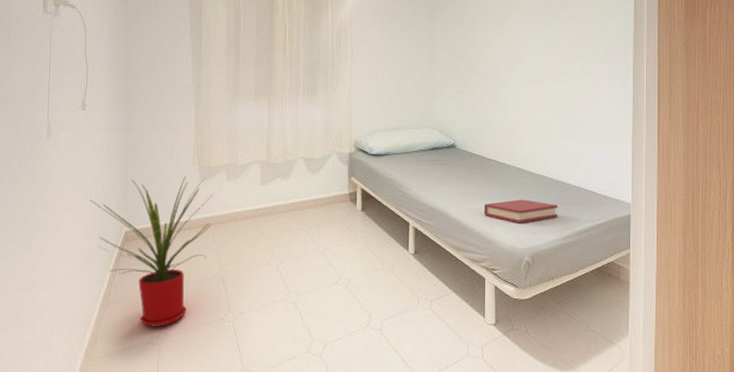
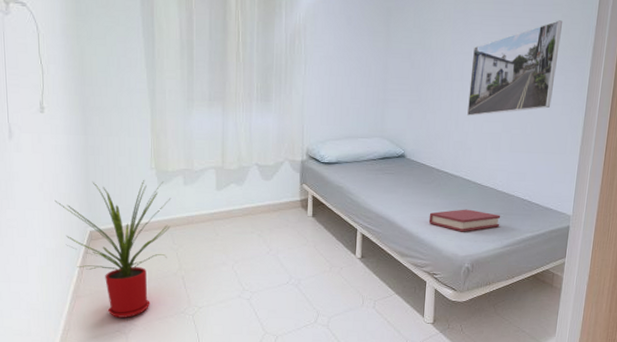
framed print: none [515,13,601,105] -> present [466,20,562,116]

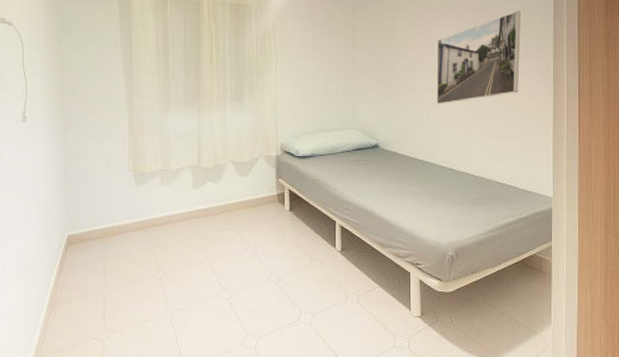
house plant: present [54,180,172,318] -> none [34,182,149,324]
hardback book: present [428,209,501,232] -> none [407,196,481,219]

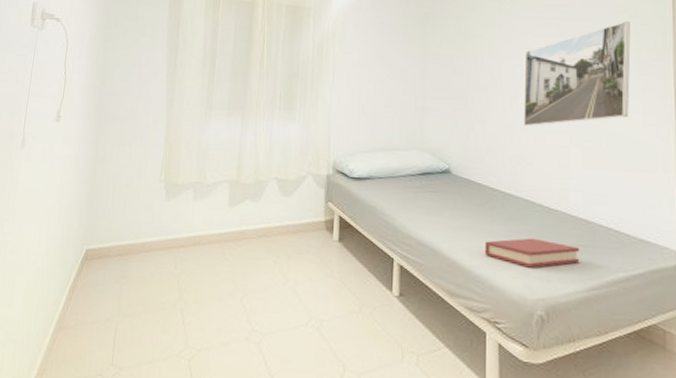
hardback book: none [407,196,481,219] -> present [484,238,580,268]

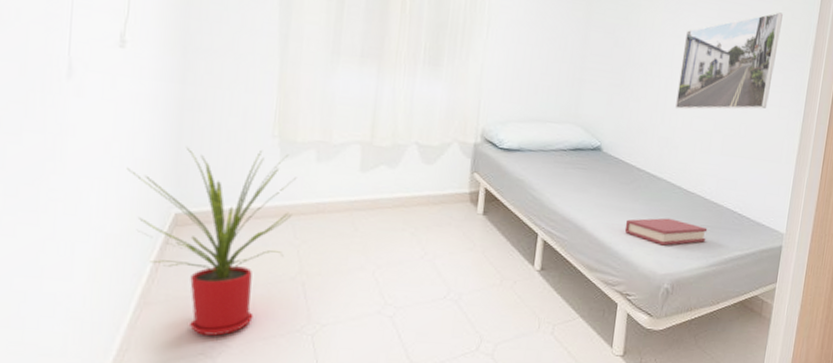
house plant: none [54,194,179,358] -> present [126,147,298,336]

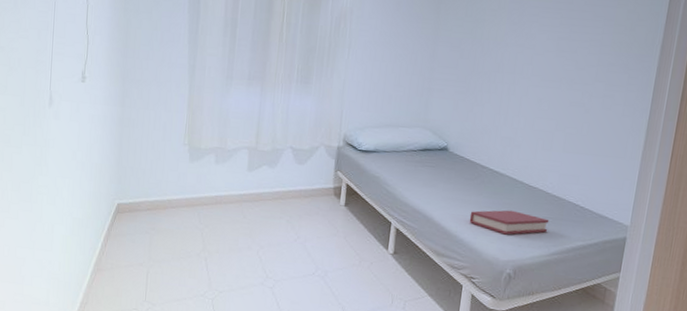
house plant: present [126,147,298,336] -> none [86,154,202,296]
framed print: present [674,12,783,110] -> none [517,16,628,112]

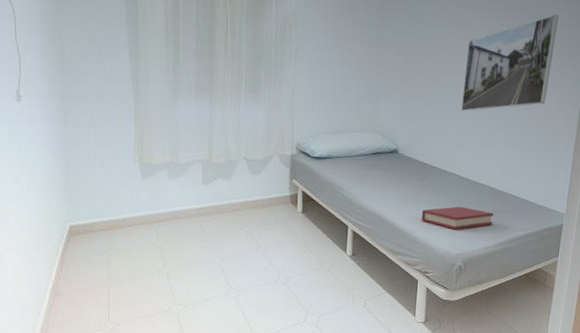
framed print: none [517,16,628,112] -> present [460,14,559,111]

